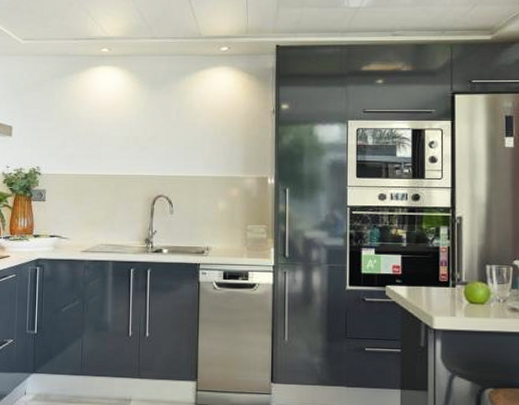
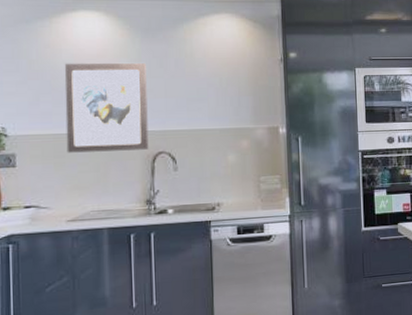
wall art: none [84,112,152,193] -> present [64,62,149,153]

